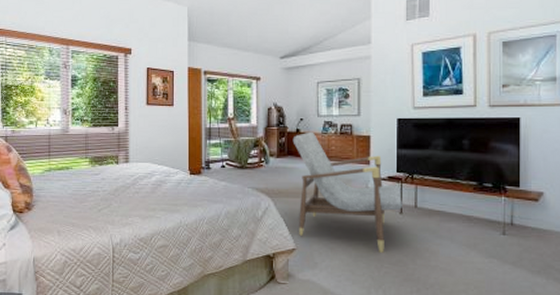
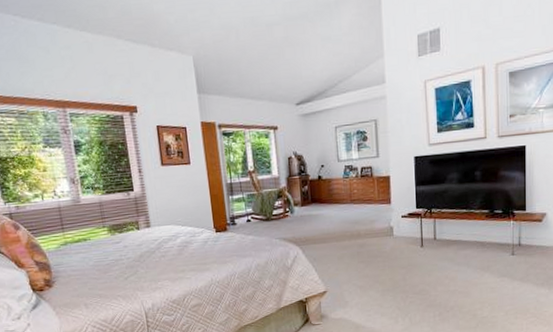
armchair: present [292,131,402,253] -> none [315,177,423,285]

